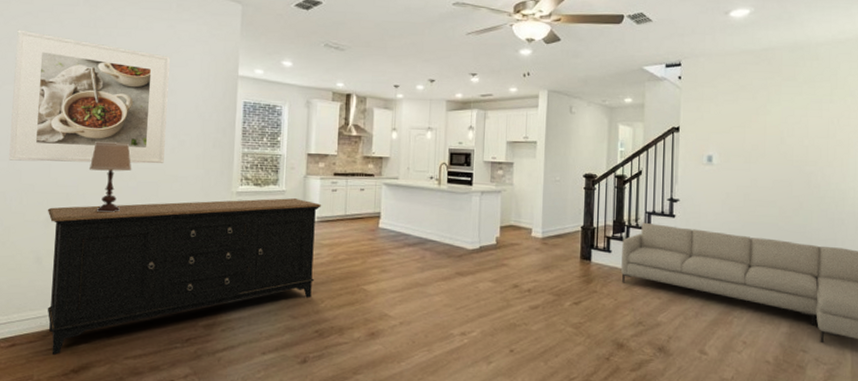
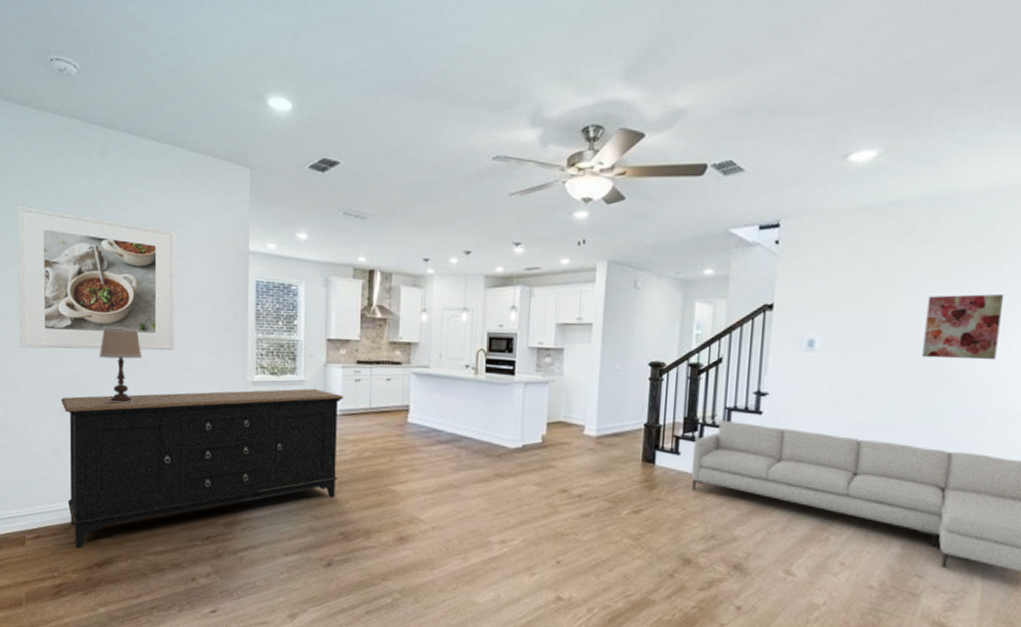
wall art: none [793,121,849,173] -> present [922,294,1005,360]

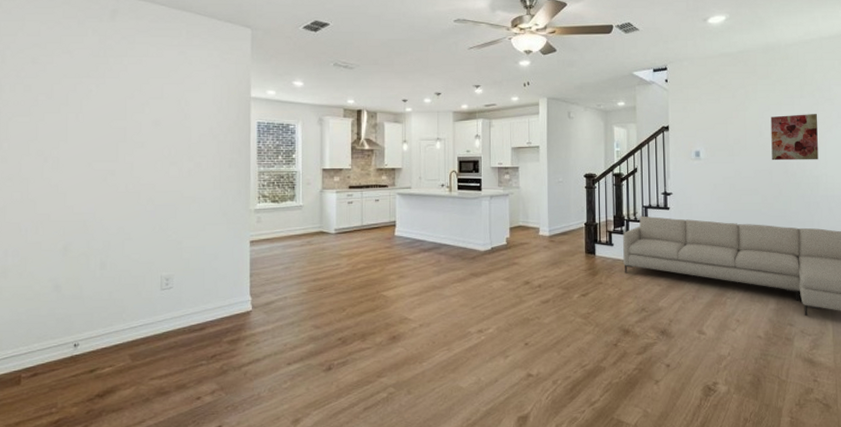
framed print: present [17,205,175,351] -> none [22,62,182,191]
sideboard: present [60,389,345,548] -> none [64,213,339,381]
table lamp: present [98,327,143,404] -> none [105,168,149,238]

